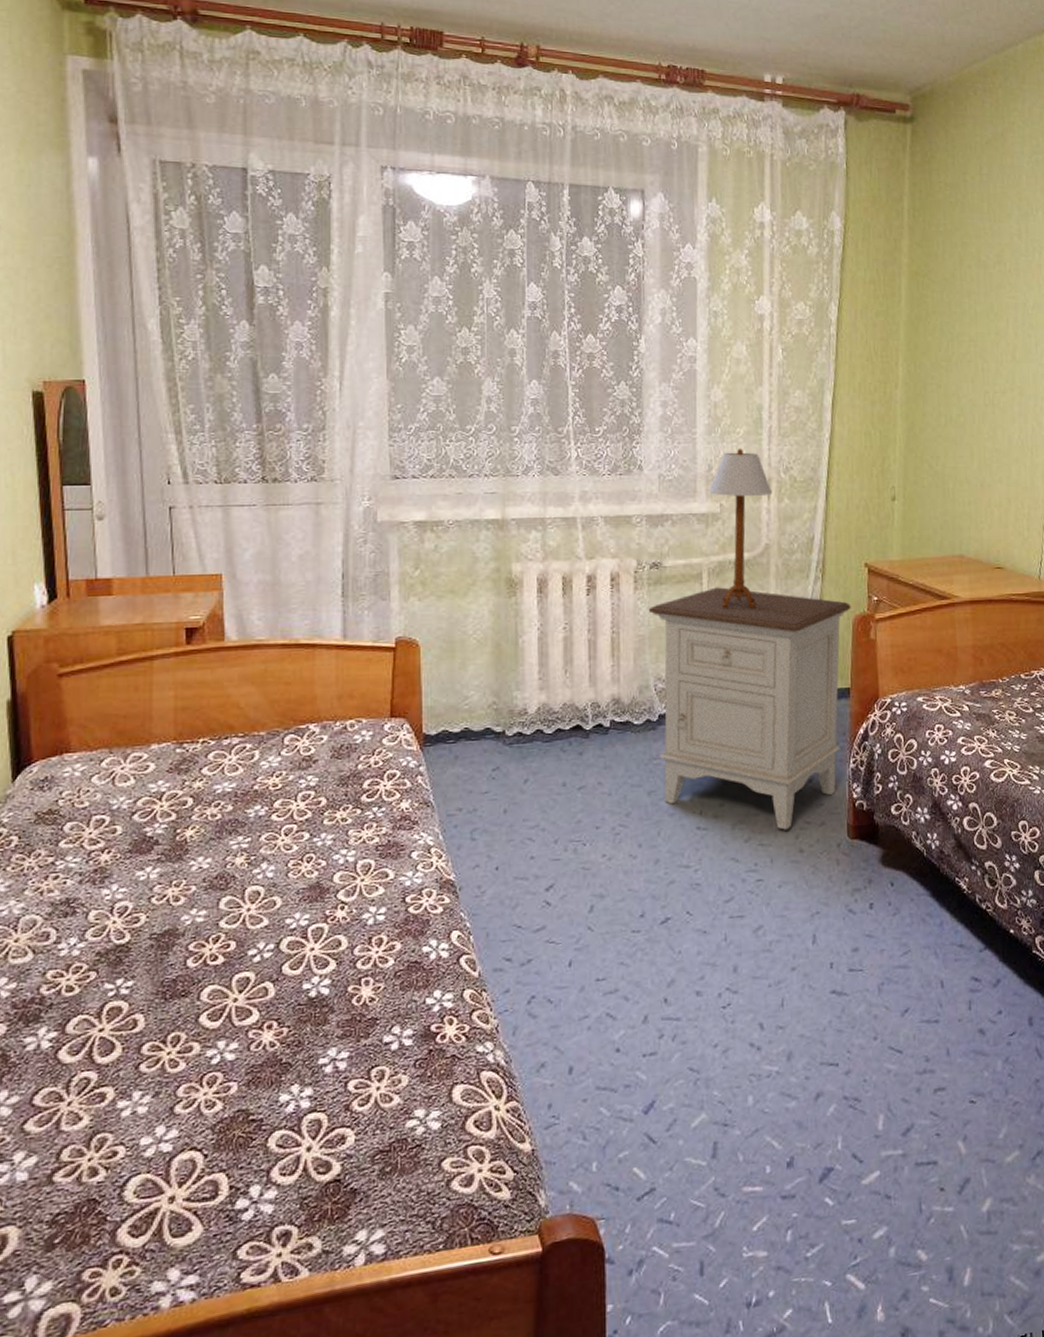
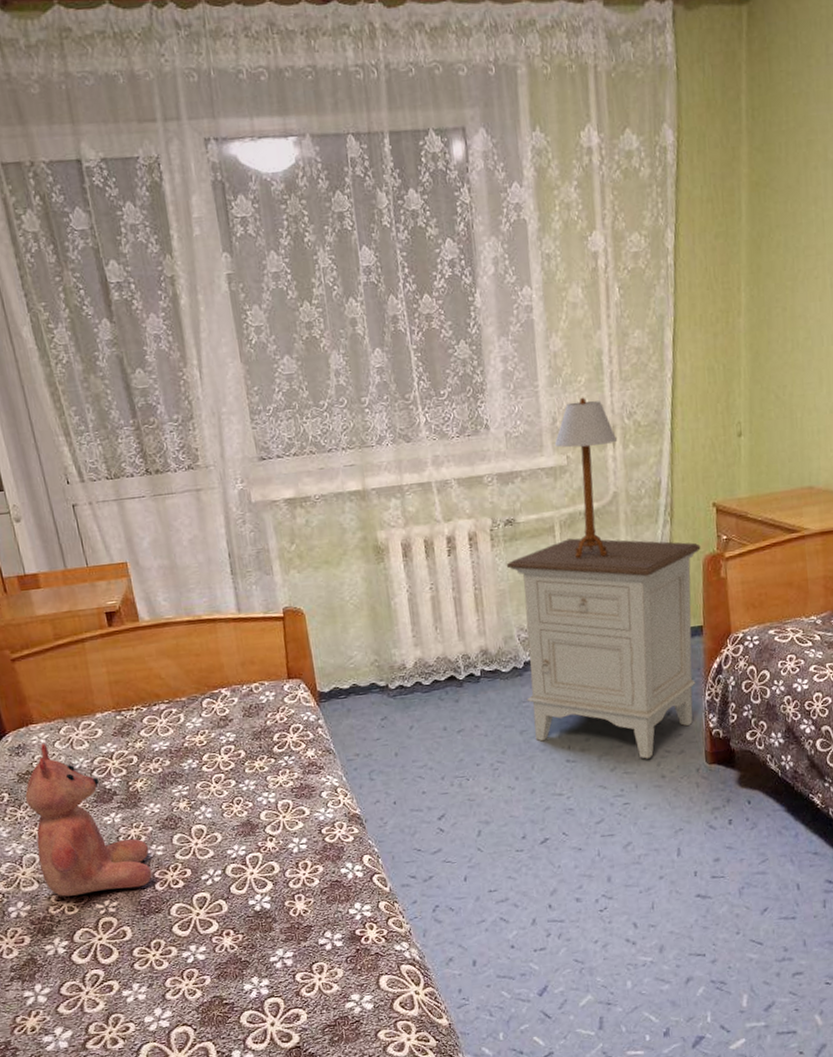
teddy bear: none [40,777,188,972] -> present [25,744,152,897]

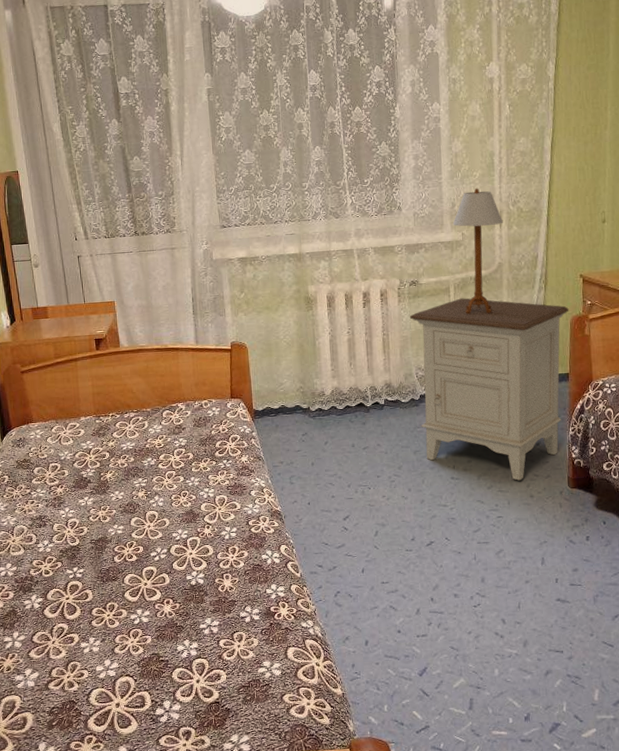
teddy bear: present [25,744,152,897] -> none [21,439,112,562]

